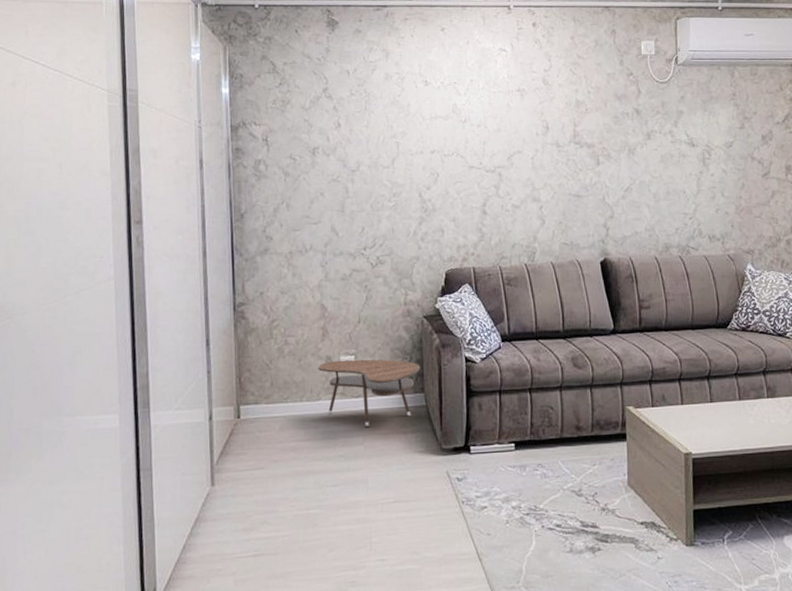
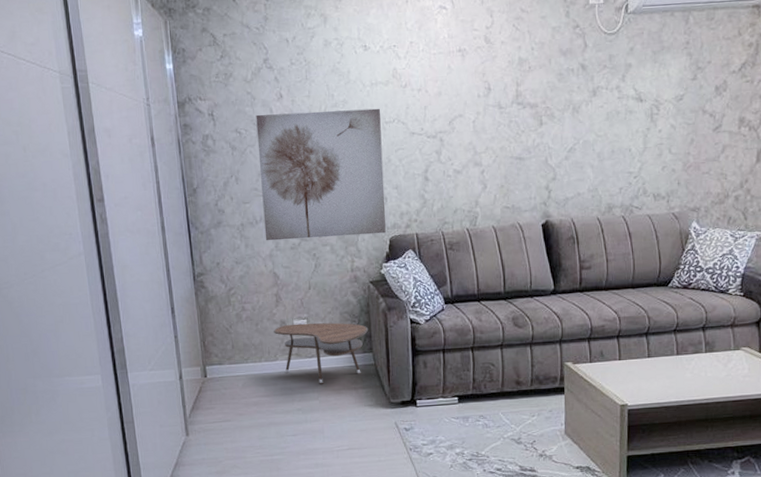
wall art: none [312,141,442,271] -> present [256,108,386,241]

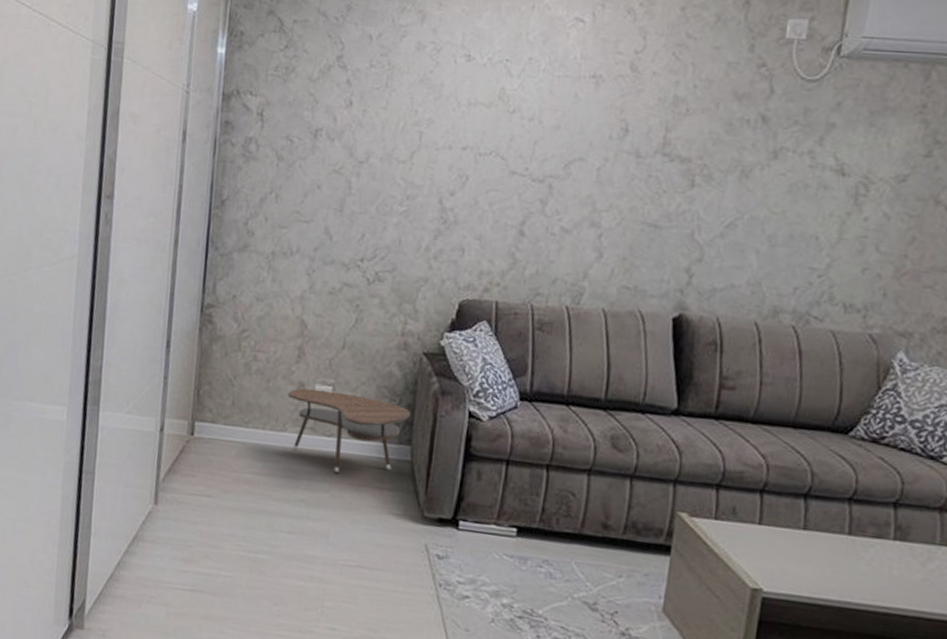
wall art: present [256,108,386,241] -> none [298,121,475,295]

